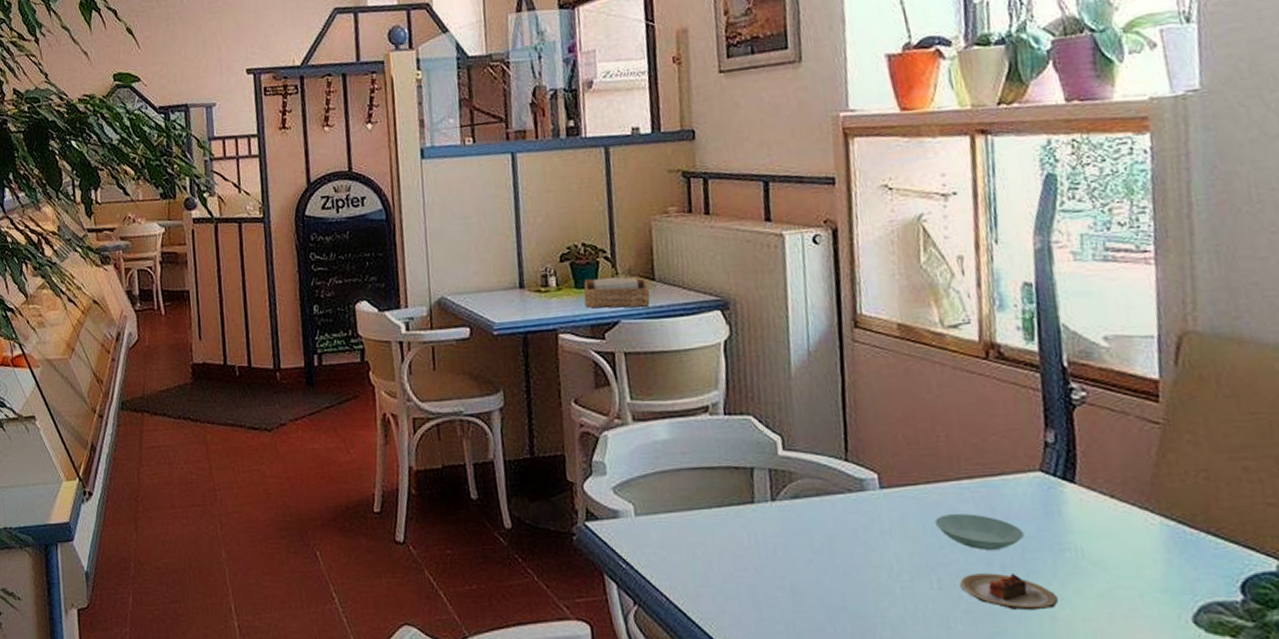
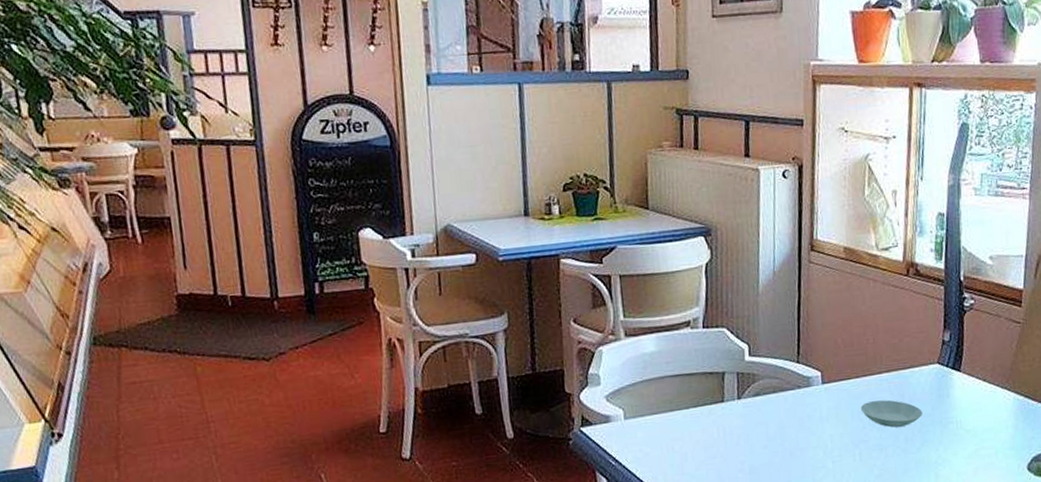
napkin holder: present [584,276,650,308] -> none [584,205,644,235]
cake slice: present [960,573,1058,611] -> none [875,444,941,472]

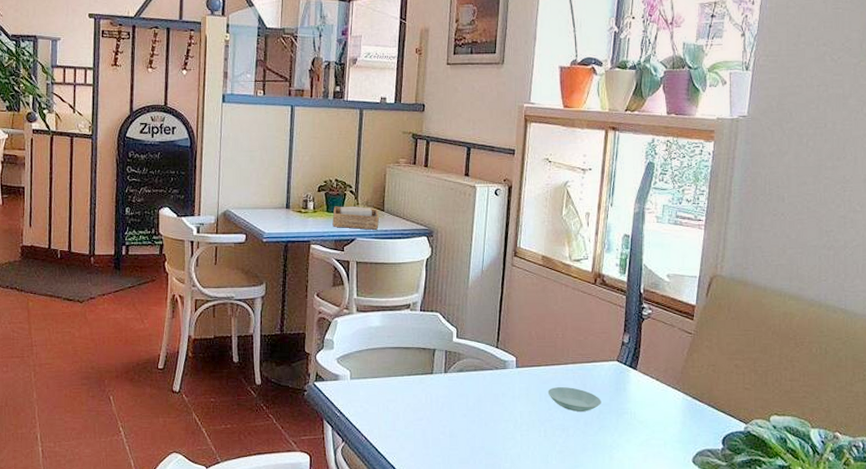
napkin holder: none [584,205,644,235] -> present [332,206,379,230]

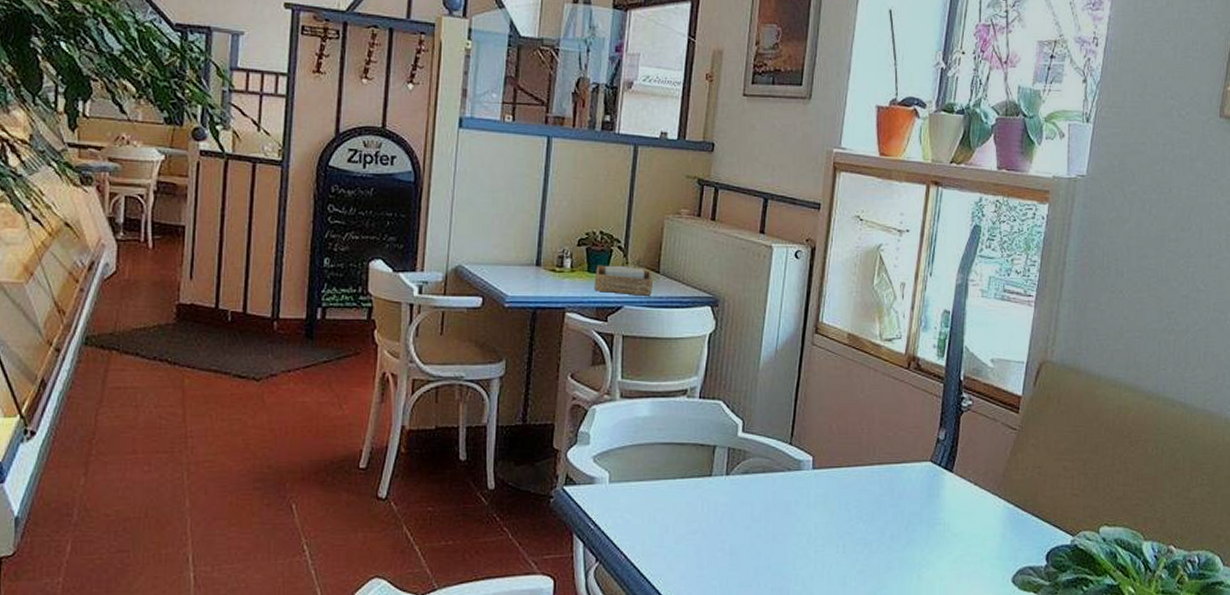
saucer: present [547,387,601,411] -> none [848,493,911,522]

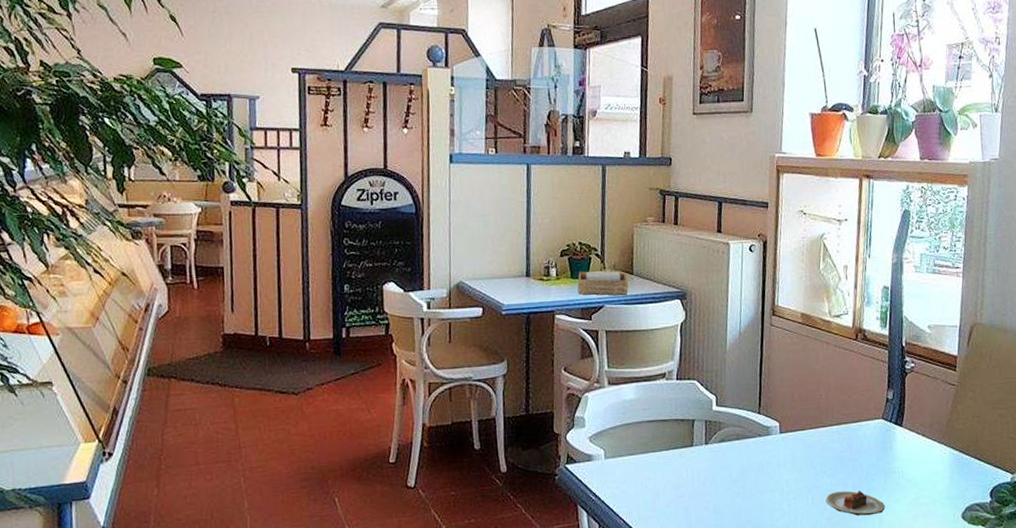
cake slice: none [859,541,925,571] -> present [826,491,885,516]

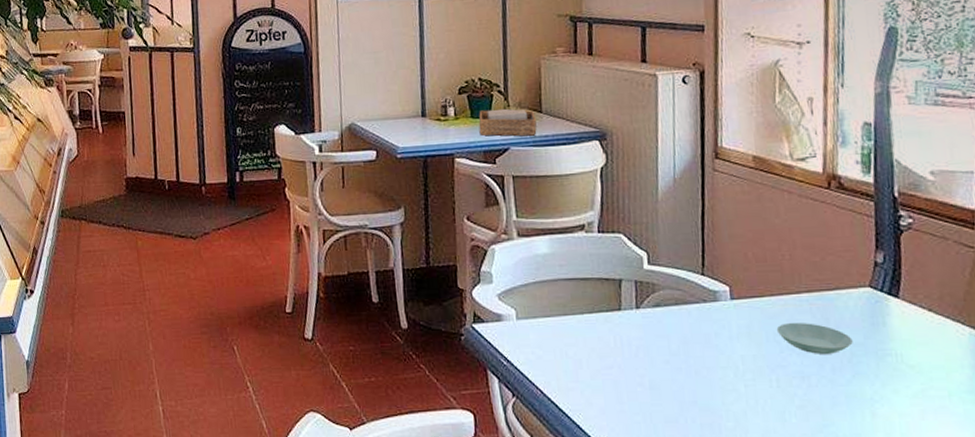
saucer: none [813,450,869,475] -> present [776,323,853,354]
cake slice: present [826,491,885,516] -> none [796,374,879,407]

